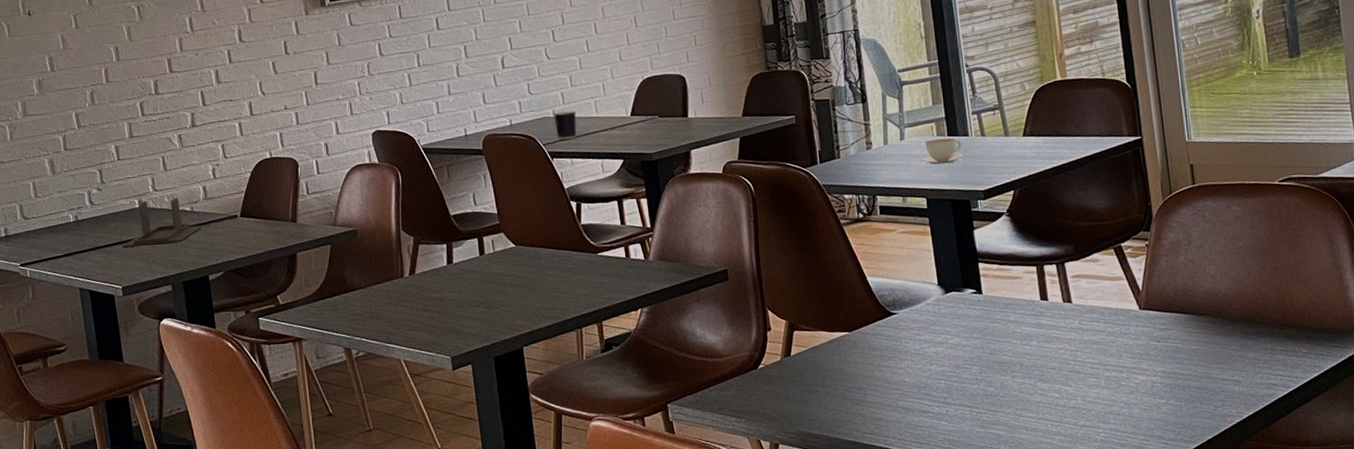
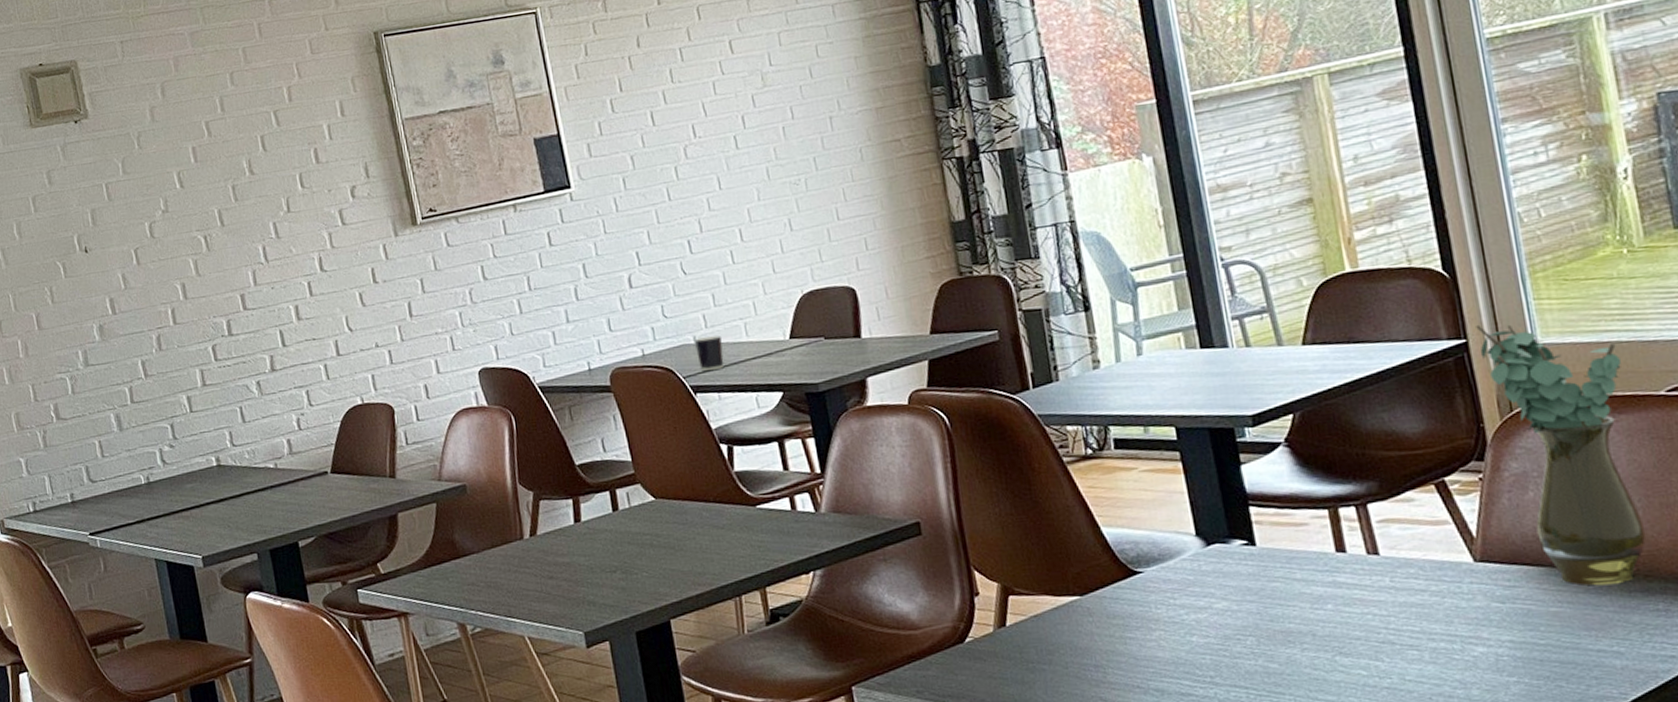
napkin holder: present [122,197,202,247] -> none [200,453,288,511]
teacup: present [920,138,965,165] -> none [1165,350,1224,385]
vase: none [1148,125,1261,330] -> present [1476,324,1646,586]

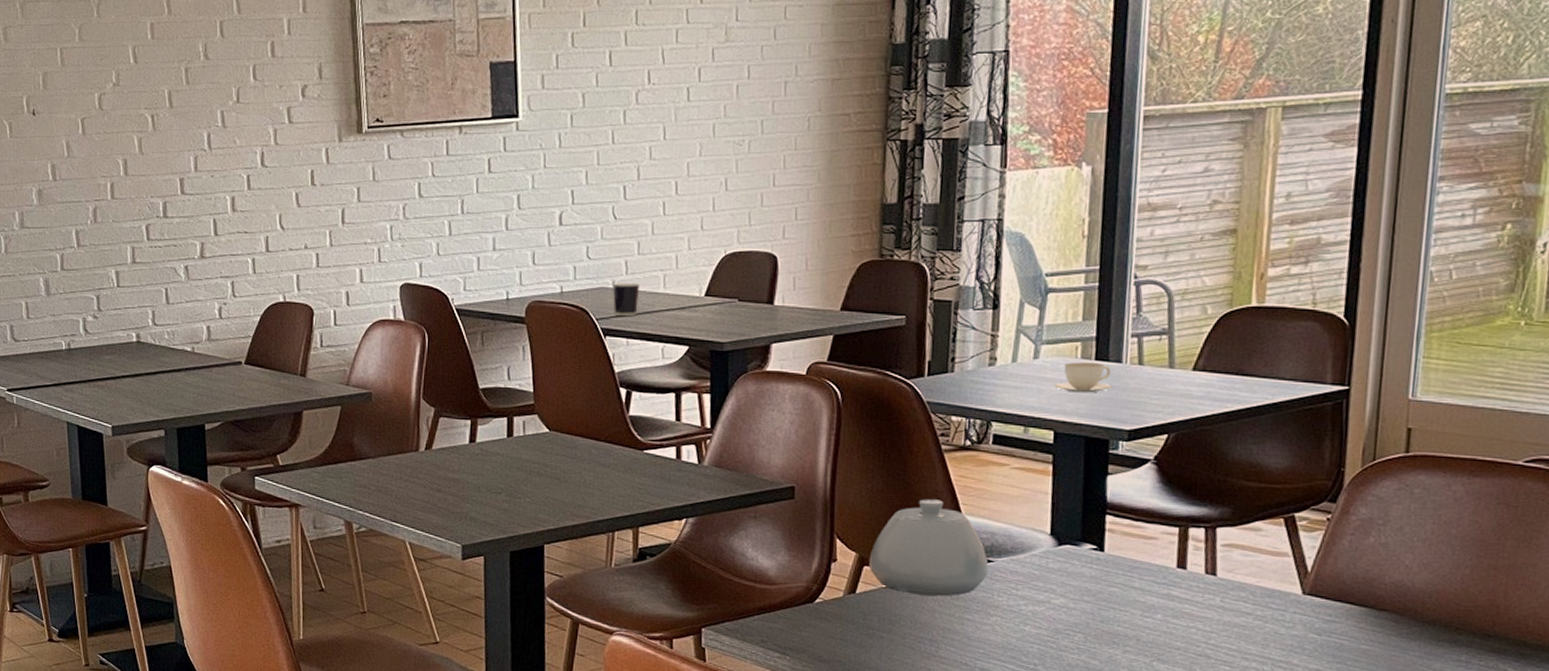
sugar bowl: none [1012,515,1140,619] -> present [868,499,989,596]
teacup: none [1165,350,1224,385] -> present [1054,362,1112,393]
vase: present [1476,324,1646,586] -> none [1359,374,1489,633]

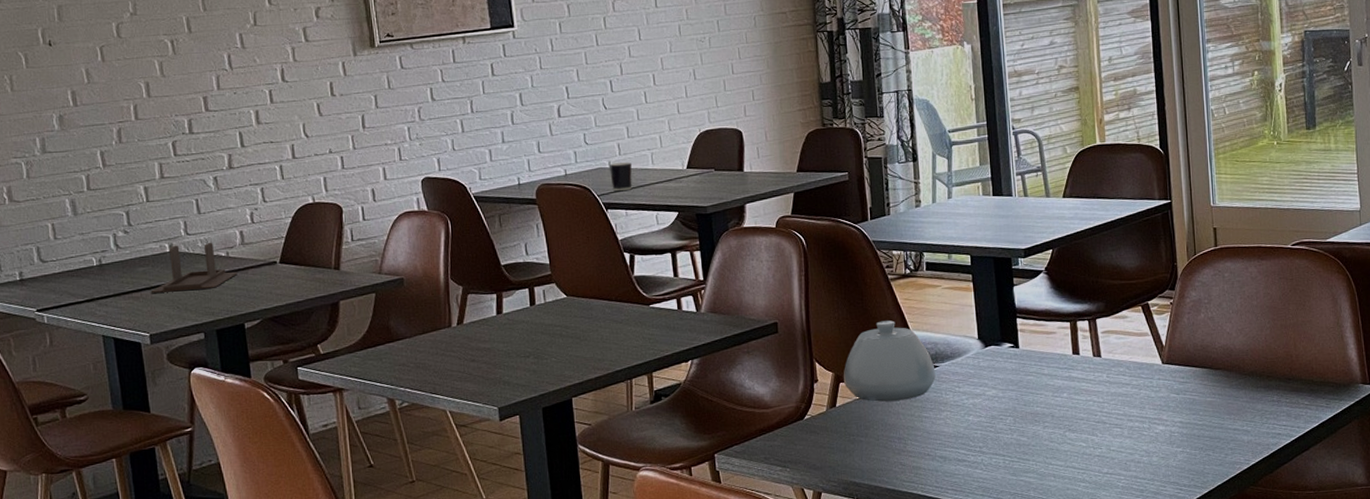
napkin holder: none [115,335,202,385] -> present [150,242,238,293]
teacup: present [1054,362,1112,393] -> none [966,197,1008,223]

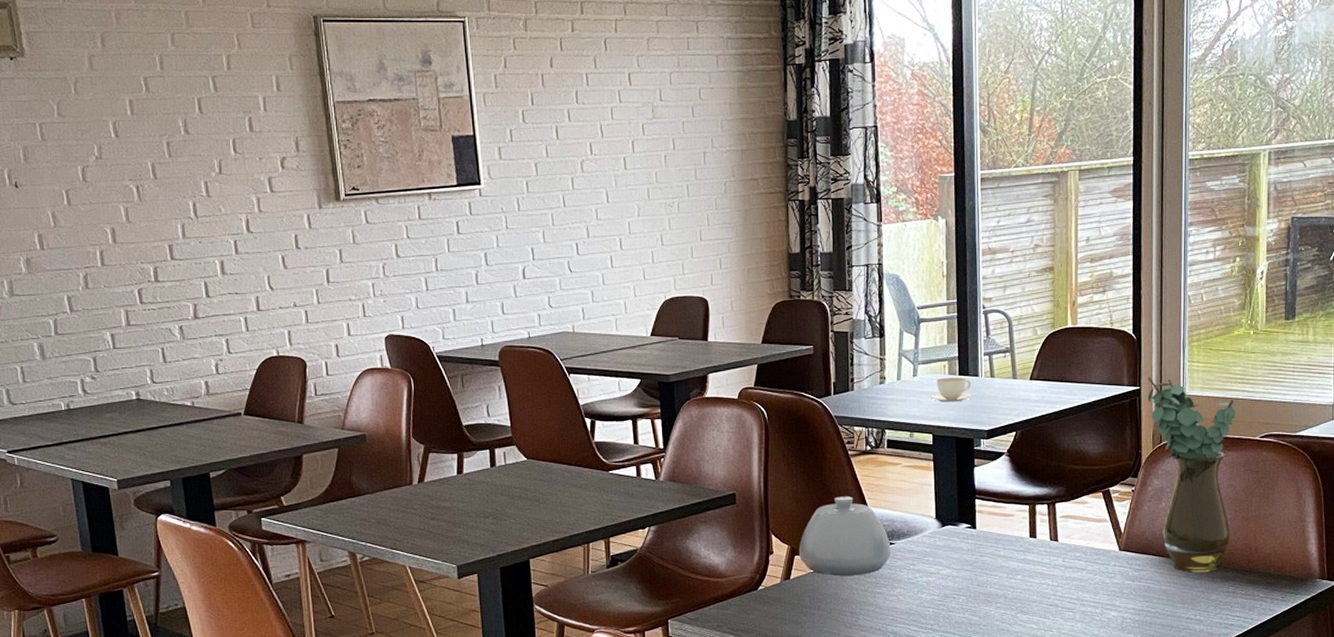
napkin holder: present [150,242,238,293] -> none [118,391,203,439]
mug: present [608,162,633,192] -> none [572,327,596,357]
teacup: none [966,197,1008,223] -> present [930,377,973,402]
vase: none [1178,190,1271,383] -> present [1147,376,1235,573]

